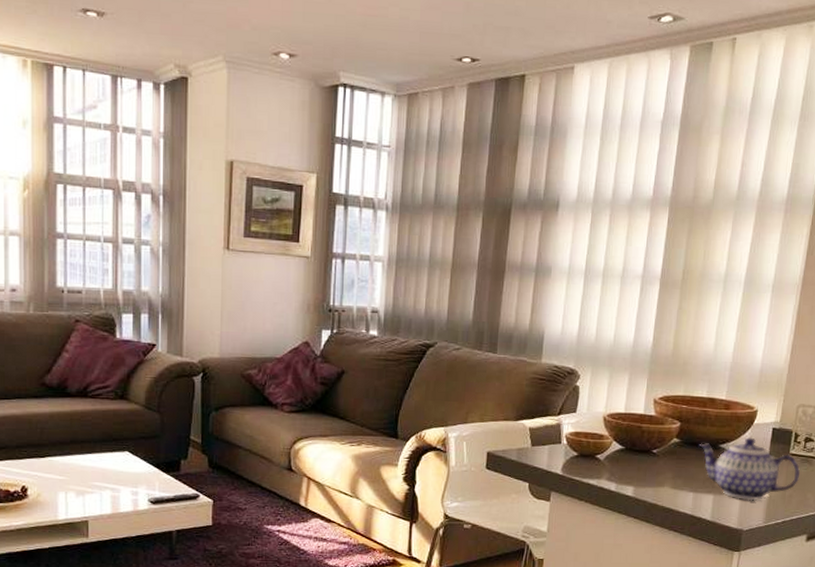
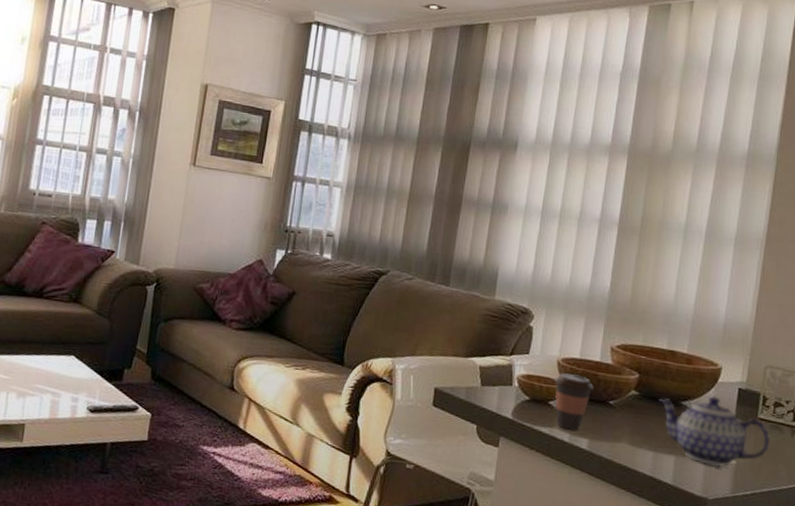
coffee cup: none [601,428,638,480] -> present [554,373,594,431]

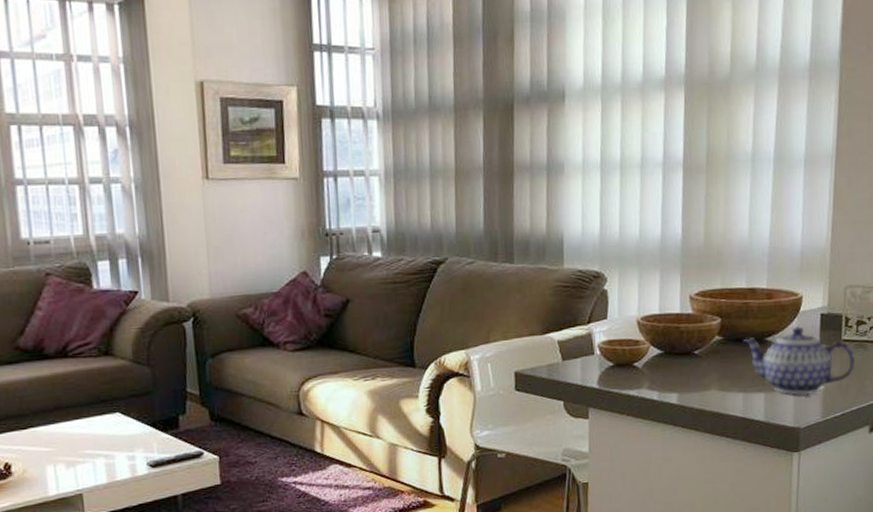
coffee cup: present [554,373,594,431] -> none [636,331,677,388]

